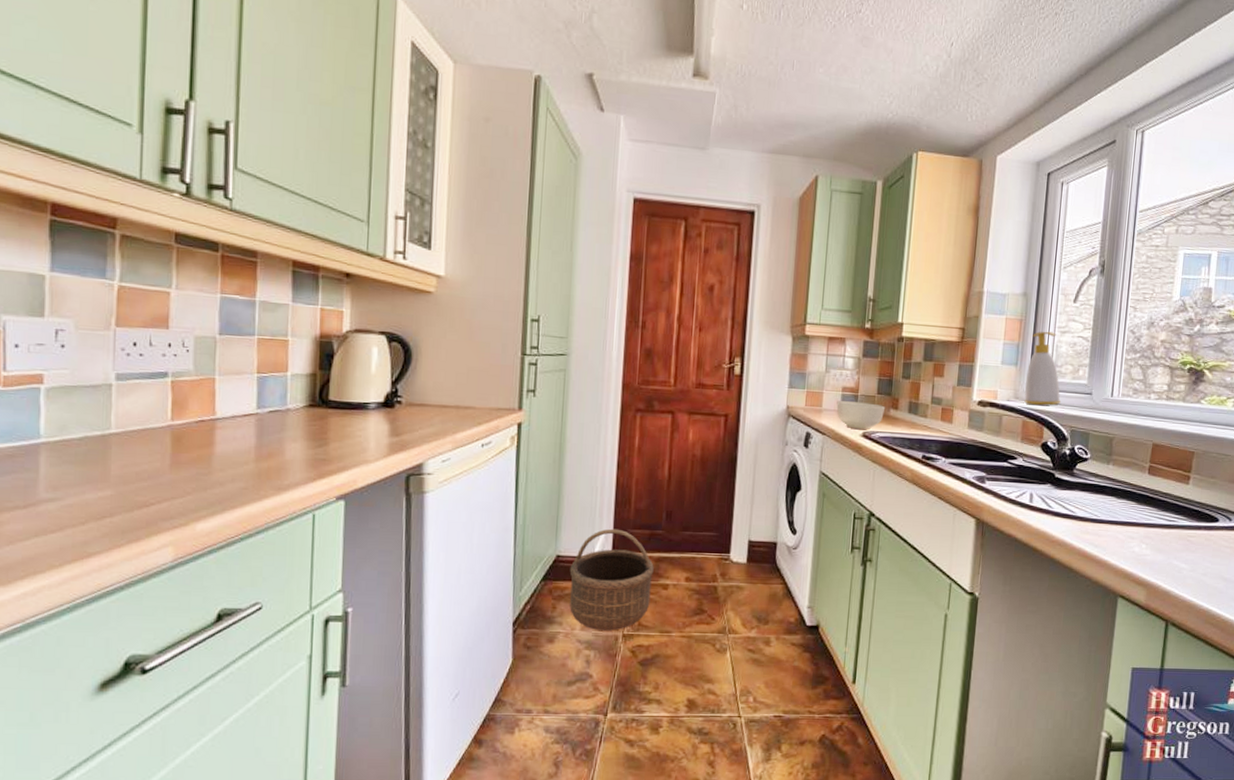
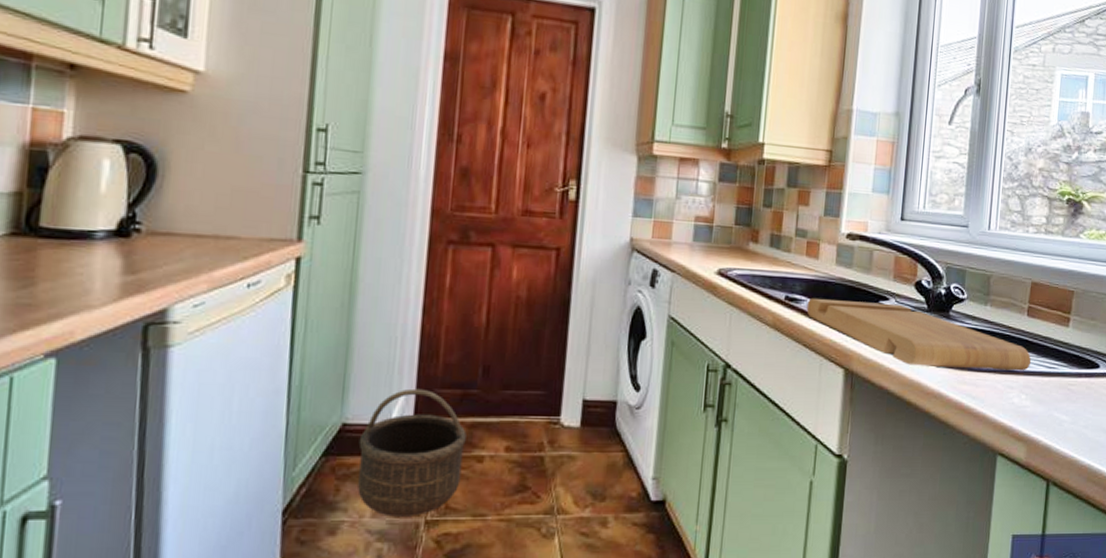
bowl: present [836,401,886,431] -> none [688,232,744,267]
cutting board: none [941,457,1151,523] -> present [806,297,1031,371]
soap bottle: present [1024,331,1061,406] -> none [897,155,936,239]

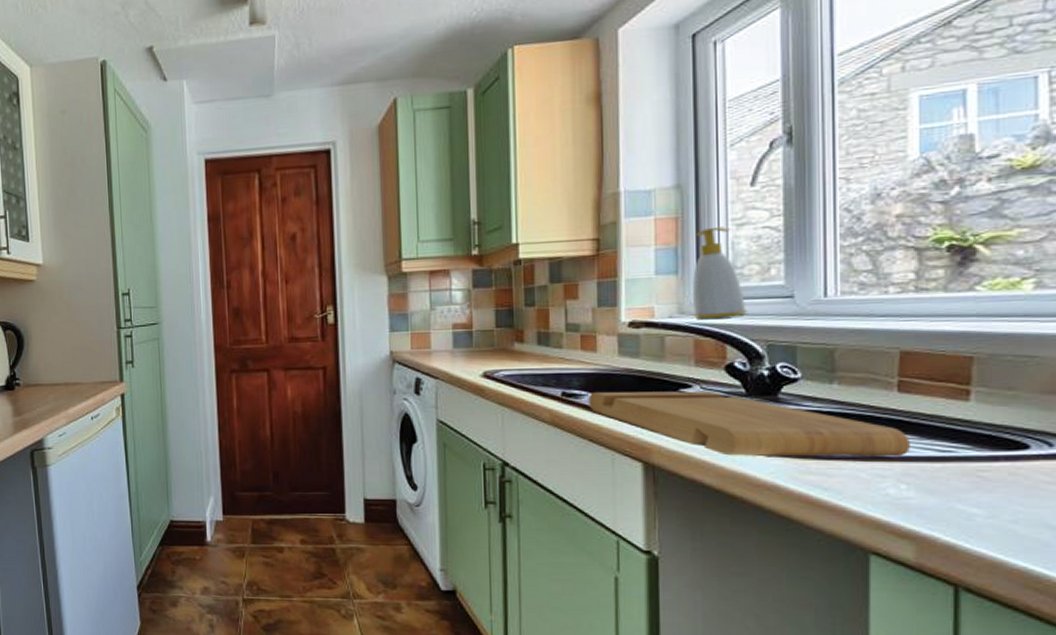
basket: present [358,388,467,517] -> none [184,492,267,595]
soap bottle: none [897,155,936,239] -> present [693,226,747,320]

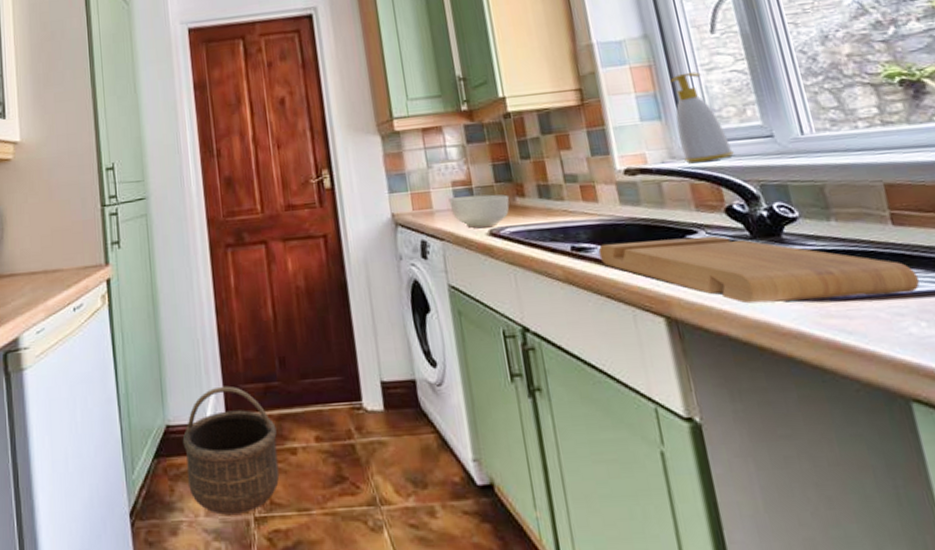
basket: none [184,492,267,595] -> present [182,385,280,515]
bowl: none [448,338,508,370] -> present [449,194,510,229]

